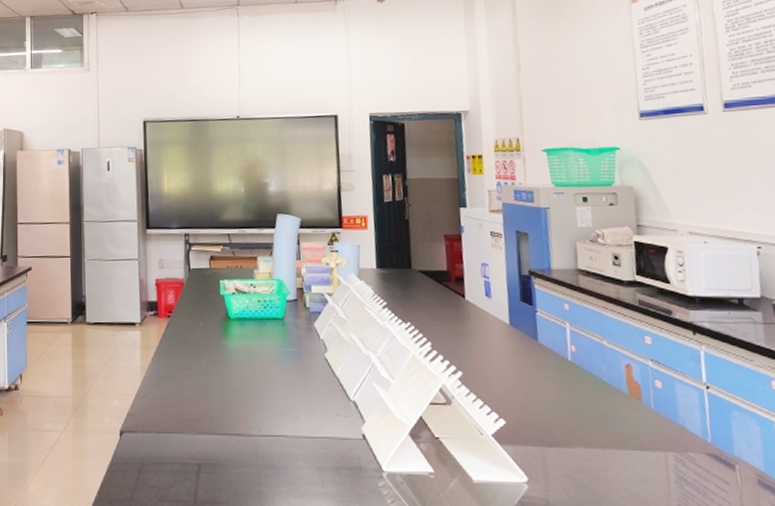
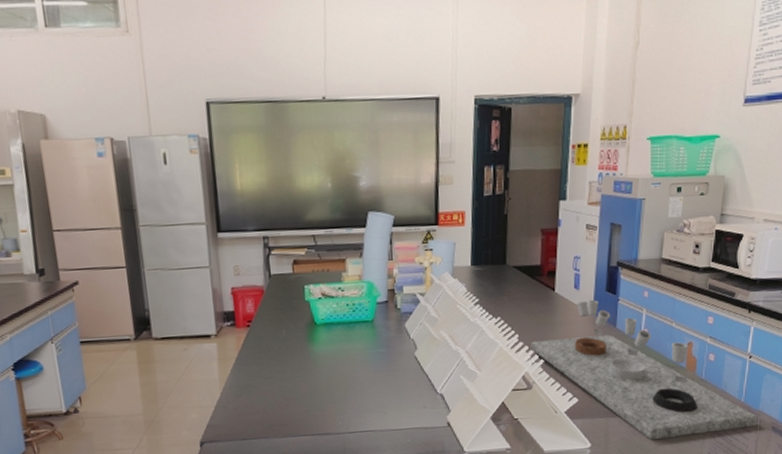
laboratory equipment: none [445,309,738,481] -> present [531,299,758,440]

